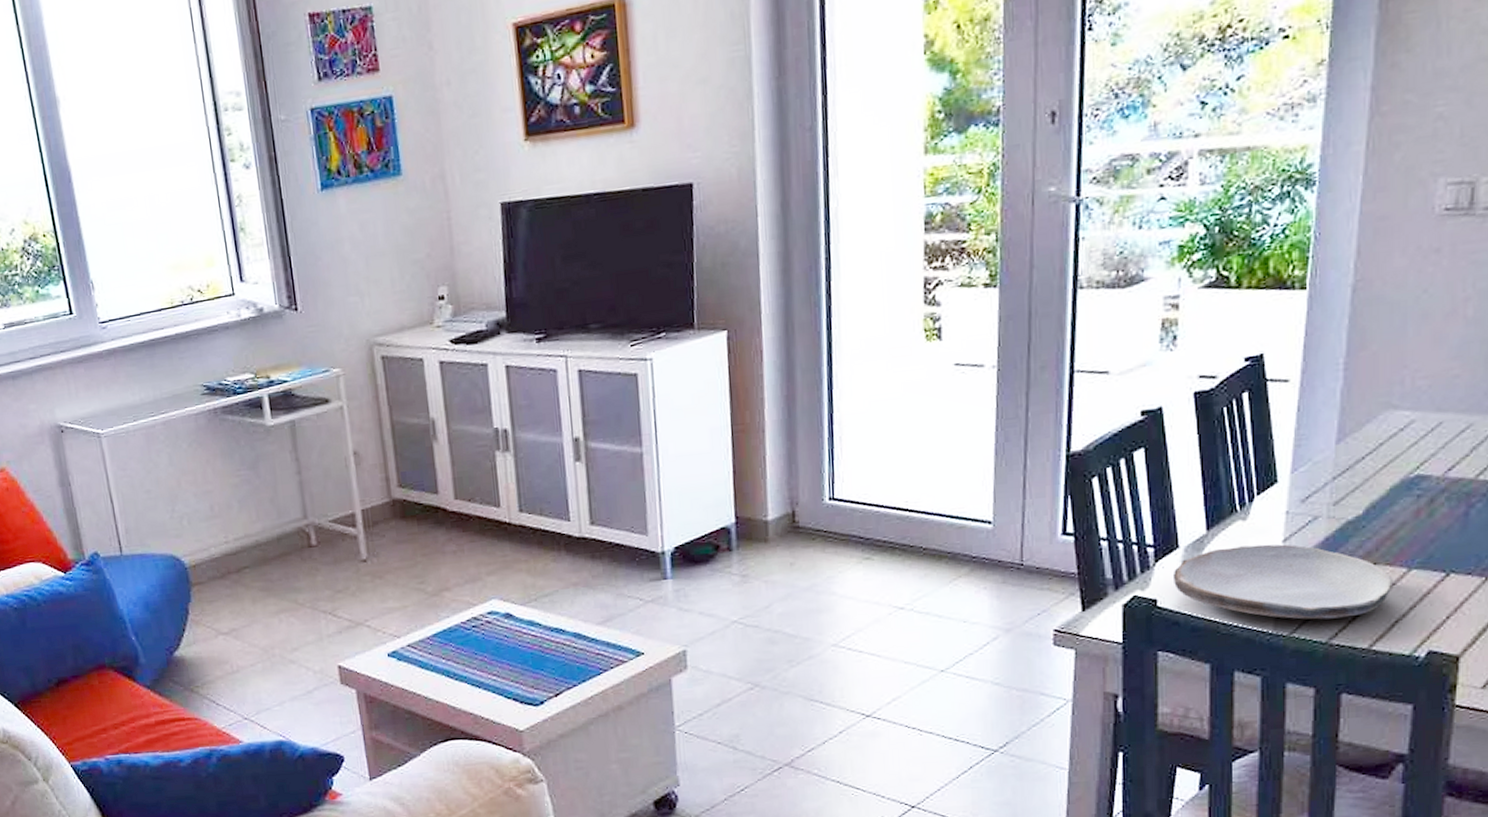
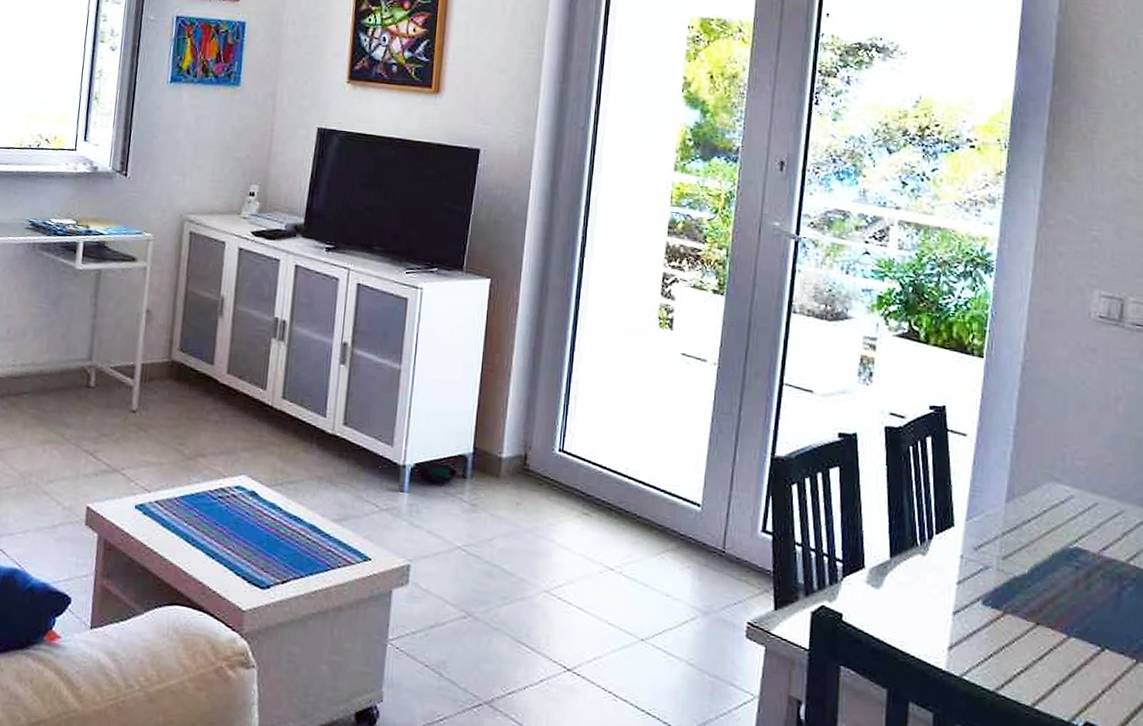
plate: present [1174,544,1393,620] -> none [858,577,1054,672]

